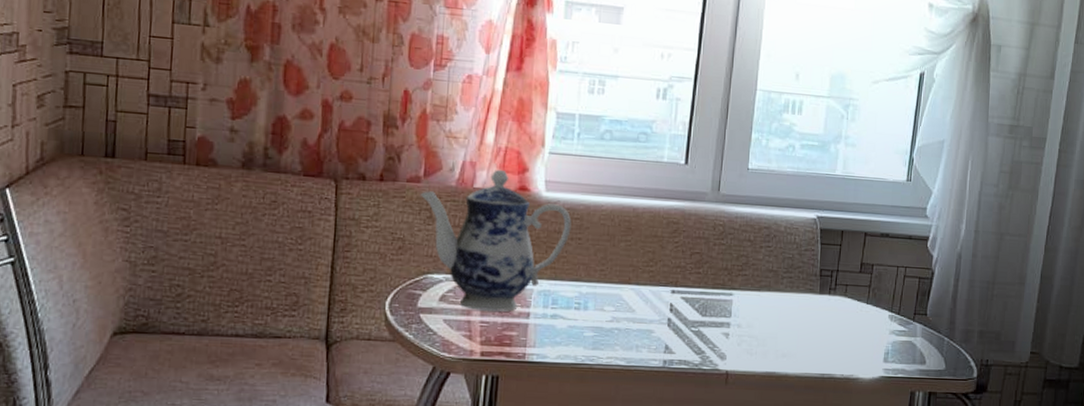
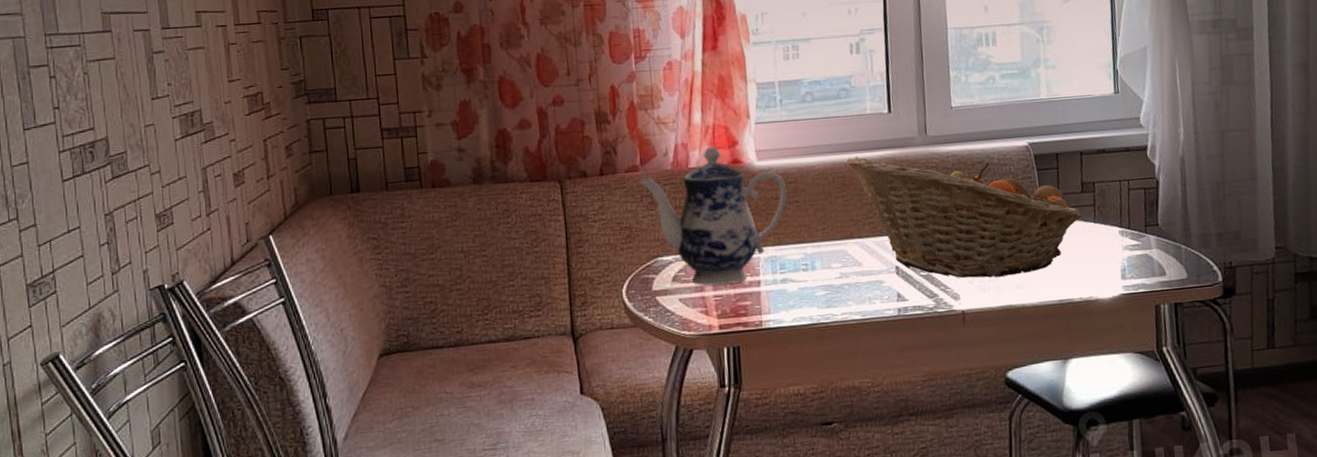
fruit basket: none [636,203,856,344] -> present [846,156,1082,278]

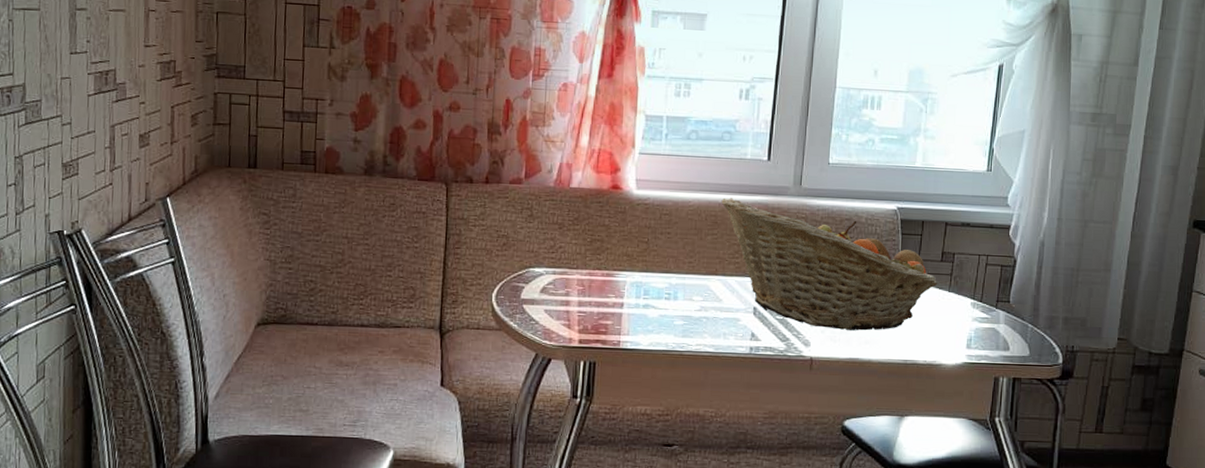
teapot: present [639,146,788,286] -> none [521,169,661,302]

